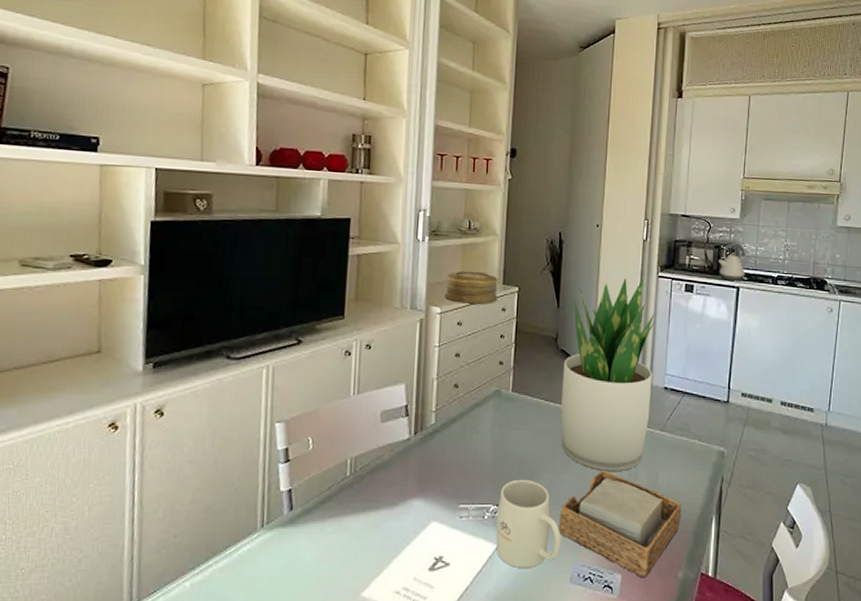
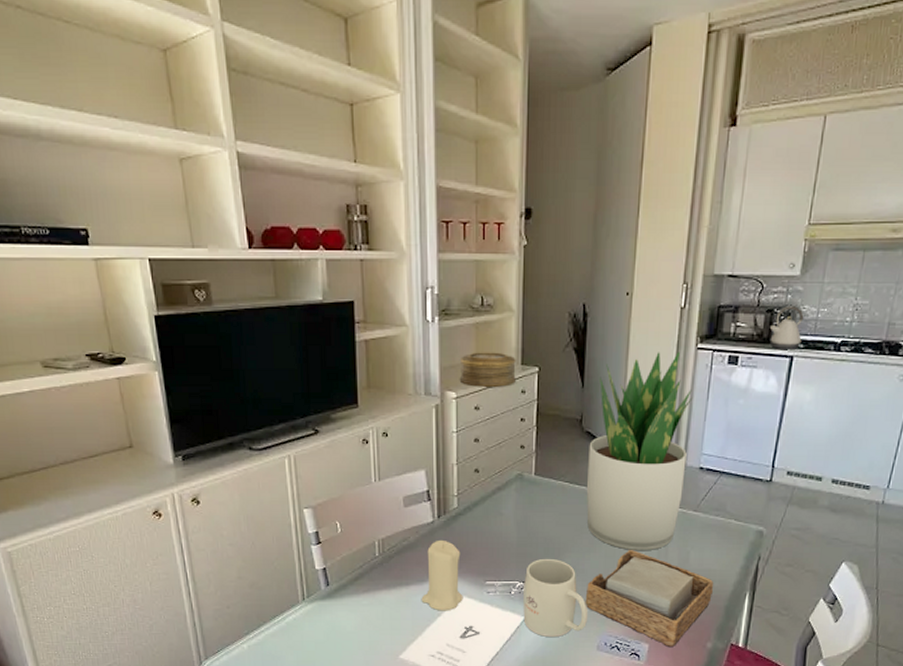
candle: none [390,458,435,539] -> present [421,539,463,611]

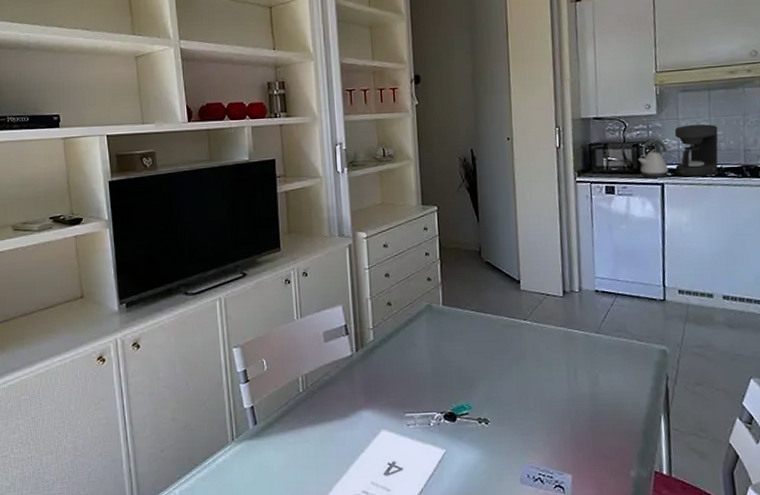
candle: present [421,539,463,611] -> none [344,372,385,447]
decorative box: present [459,352,516,388] -> none [368,195,418,228]
mug: present [523,558,589,638] -> none [441,387,508,472]
napkin holder: present [585,550,713,647] -> none [502,375,628,477]
planter: present [586,352,693,551] -> none [489,186,583,376]
coffee maker: none [809,291,865,352] -> present [674,124,719,178]

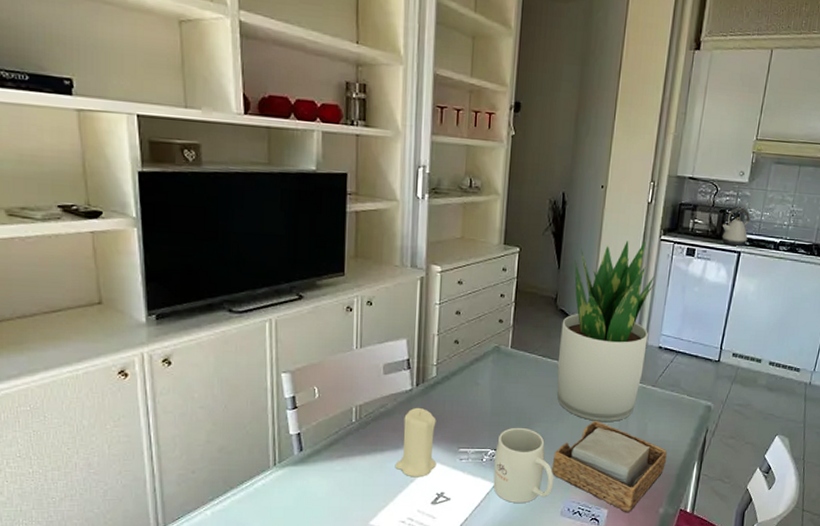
candle: none [344,372,385,447] -> present [395,407,437,478]
mug: none [441,387,508,472] -> present [493,427,554,504]
planter: none [489,186,583,376] -> present [557,241,655,422]
napkin holder: none [502,375,628,477] -> present [551,421,667,512]
coffee maker: present [674,124,719,178] -> none [753,197,800,251]

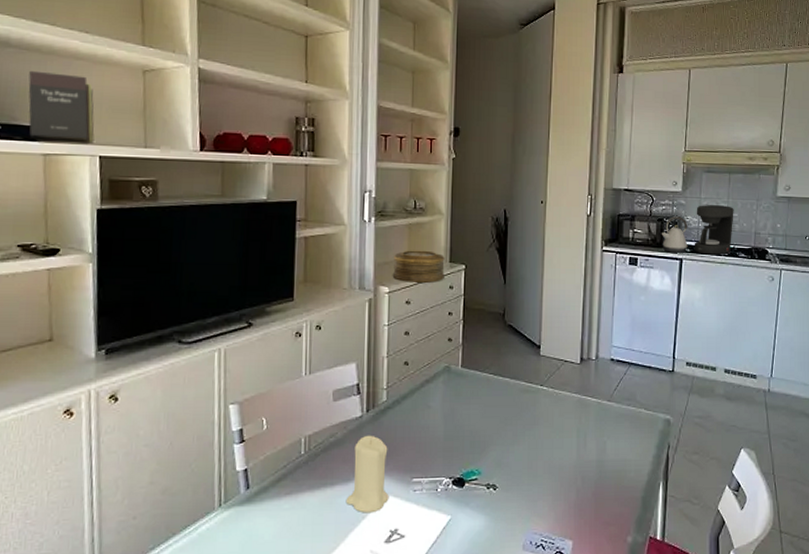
books: none [54,14,130,102] -> present [28,70,95,145]
decorative box: none [445,230,499,265] -> present [392,250,445,284]
mug: present [493,427,554,504] -> none [449,452,514,539]
napkin holder: present [551,421,667,512] -> none [510,441,629,543]
planter: present [557,241,655,422] -> none [509,253,601,443]
coffee maker: none [753,197,800,251] -> present [694,205,734,256]

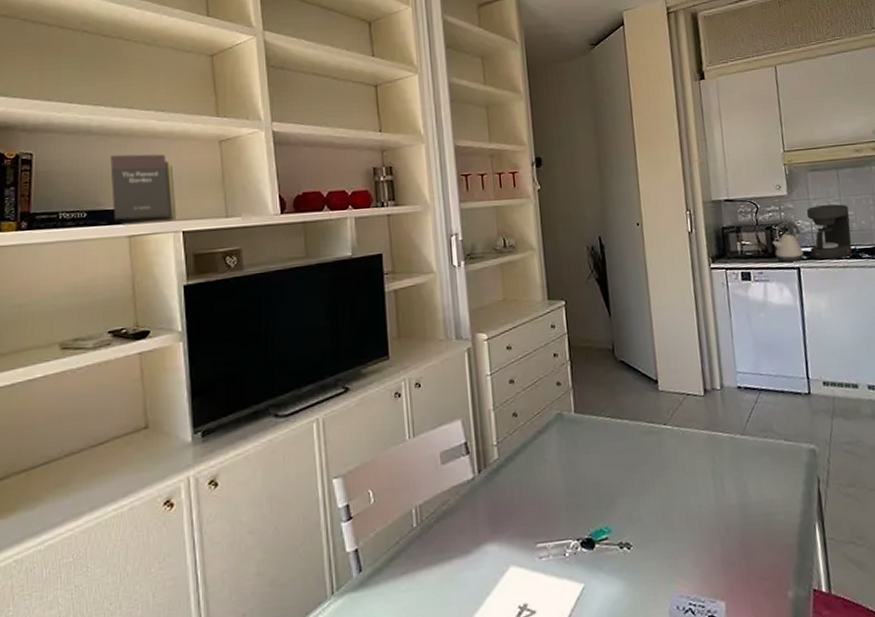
candle: present [345,435,389,513] -> none [466,498,514,589]
decorative box: present [392,250,445,284] -> none [488,290,544,327]

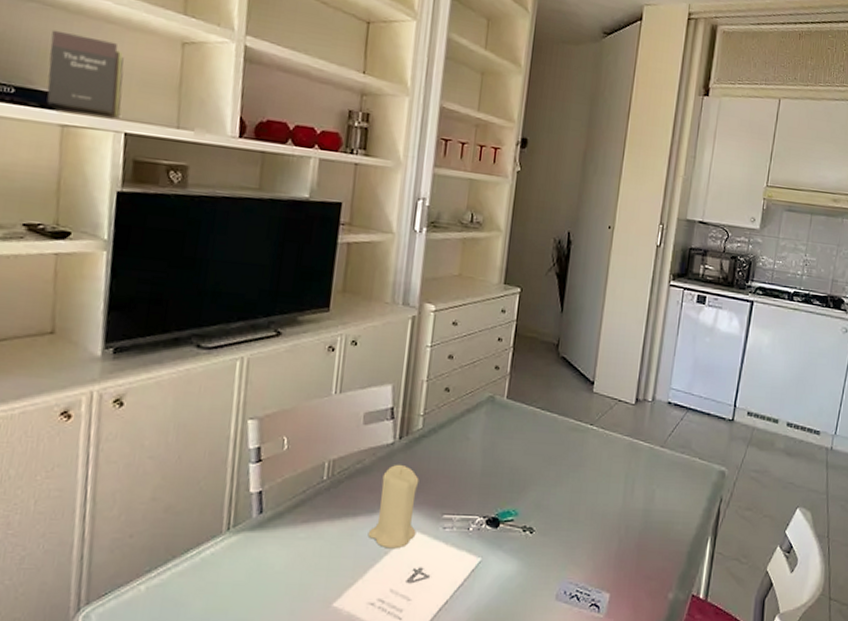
candle: none [466,498,514,589] -> present [368,464,419,549]
kettle: present [773,222,804,263] -> none [733,255,763,296]
coffee maker: present [806,204,853,261] -> none [766,245,813,301]

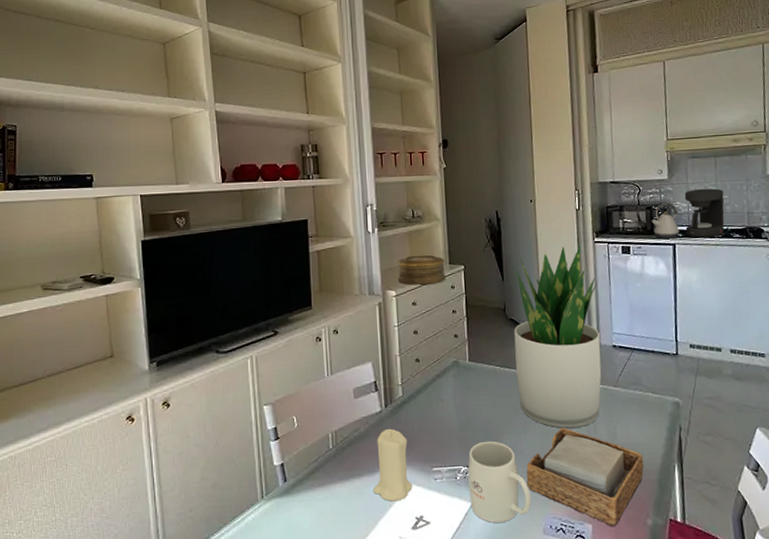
books: present [46,30,124,120] -> none [80,128,135,189]
decorative box: none [440,266,499,305] -> present [398,254,446,286]
mug: none [479,490,550,584] -> present [467,440,532,524]
napkin holder: none [546,486,677,597] -> present [526,428,644,526]
planter: none [556,285,664,488] -> present [514,246,602,429]
kettle: none [733,255,763,296] -> present [652,203,680,240]
coffee maker: none [766,245,813,301] -> present [684,188,725,239]

